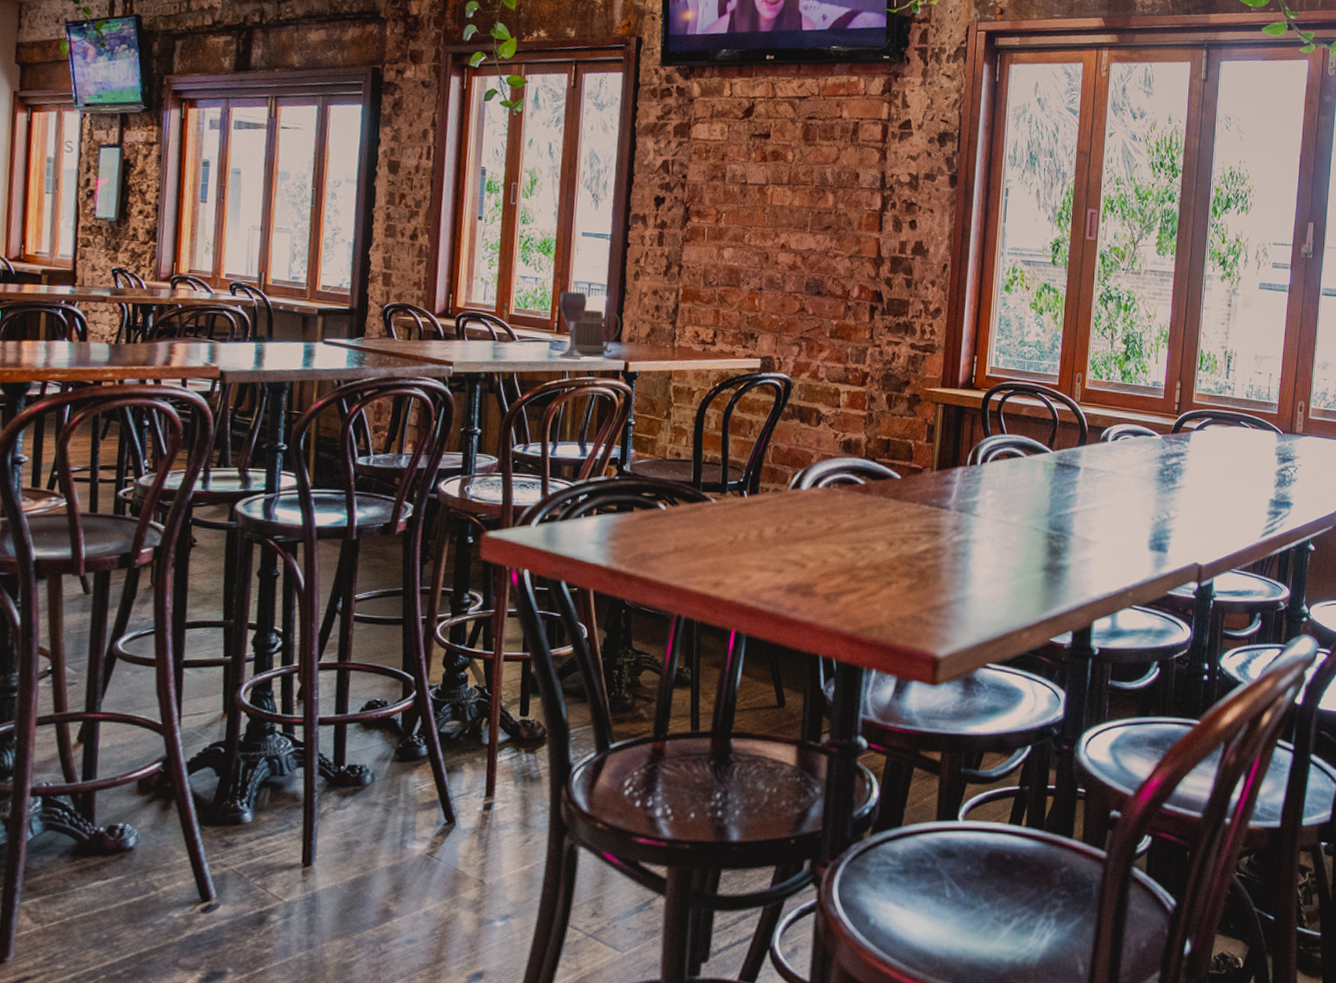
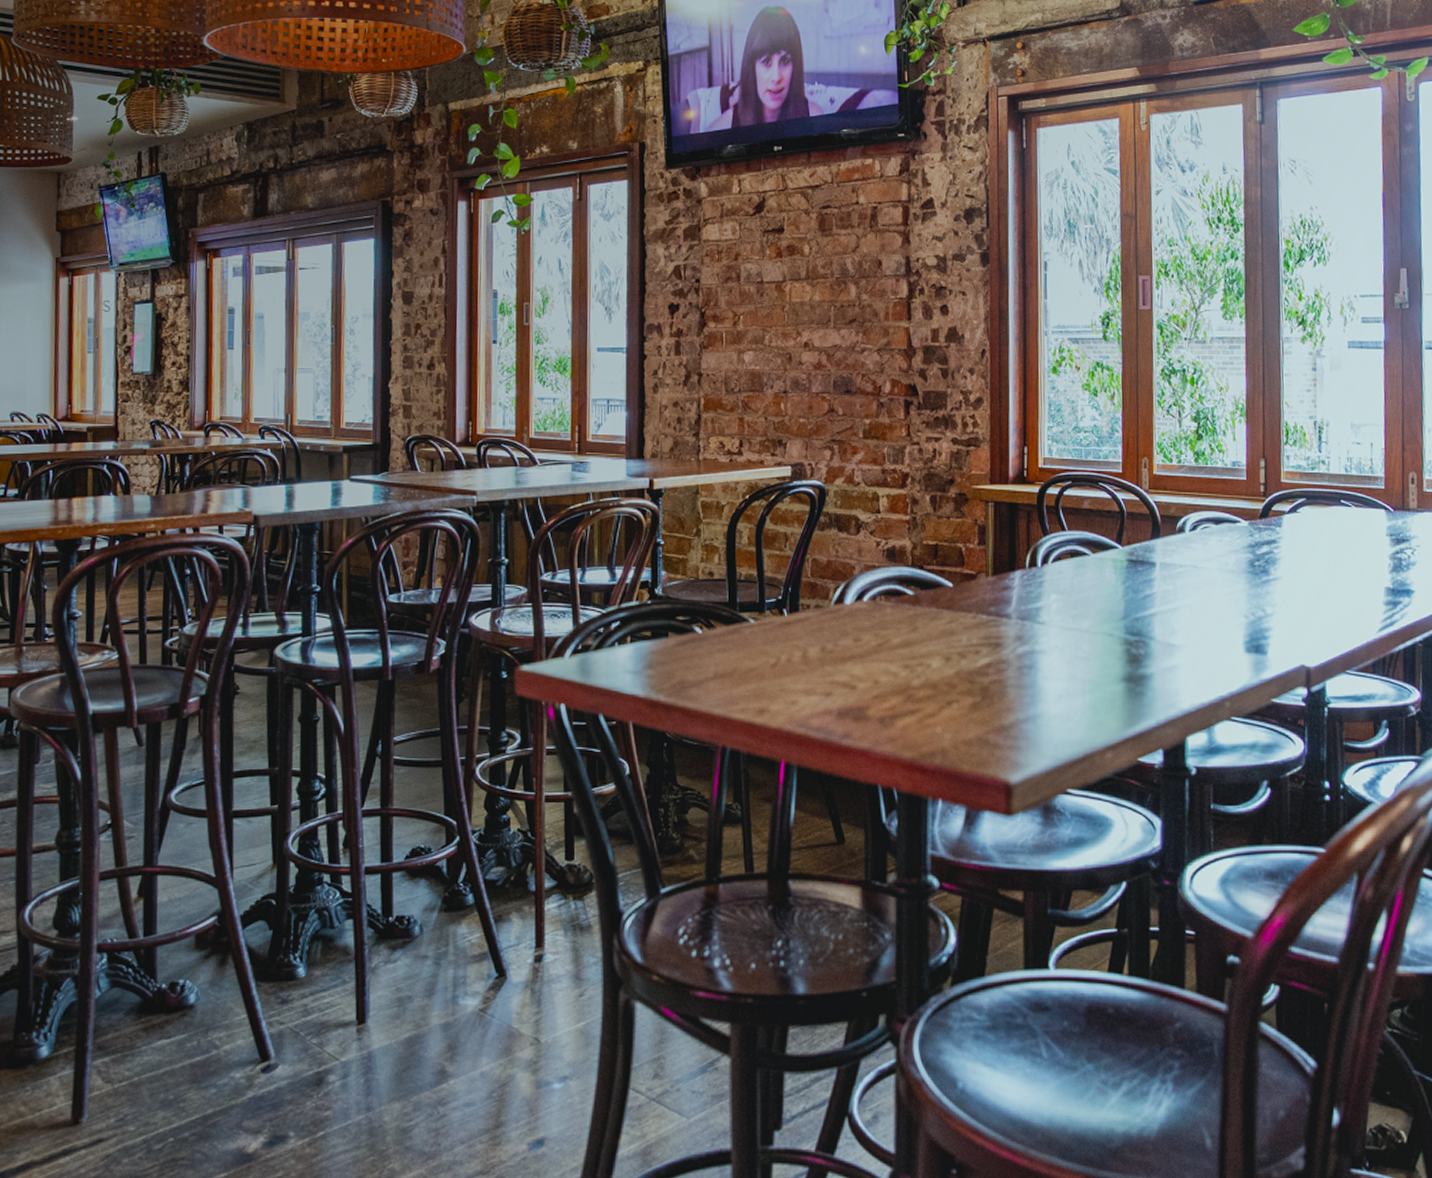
cup: present [558,291,587,359] -> none [578,410,608,480]
beer mug: present [573,309,621,357] -> none [595,427,642,476]

